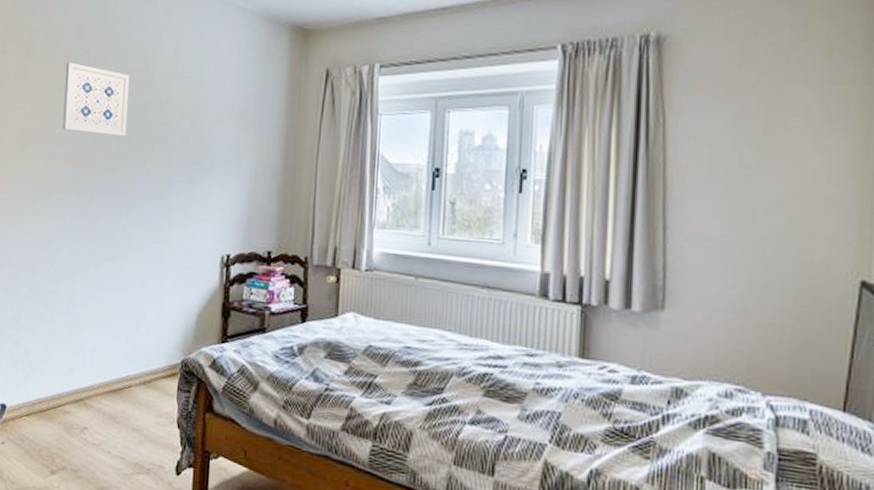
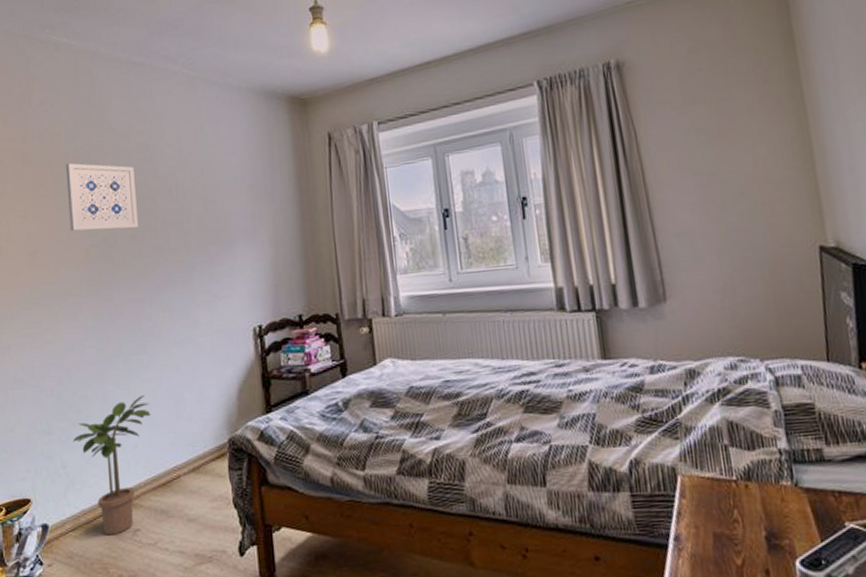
potted plant: none [38,301,113,428] -> present [72,395,151,536]

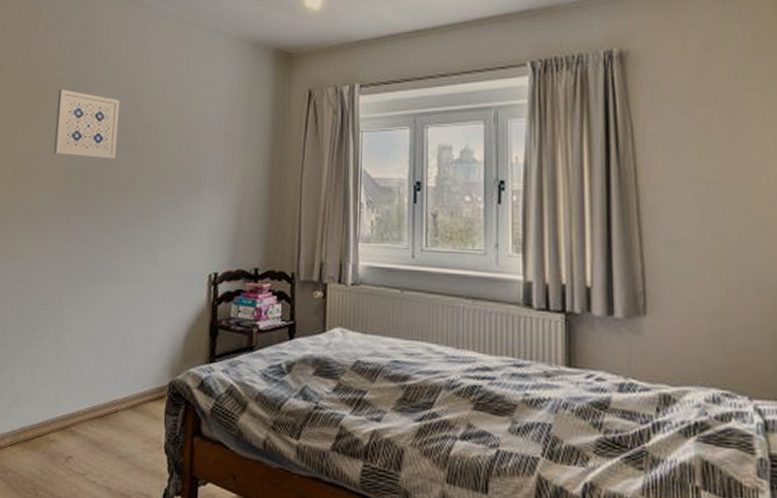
potted plant: present [72,395,151,536] -> none [24,324,100,458]

